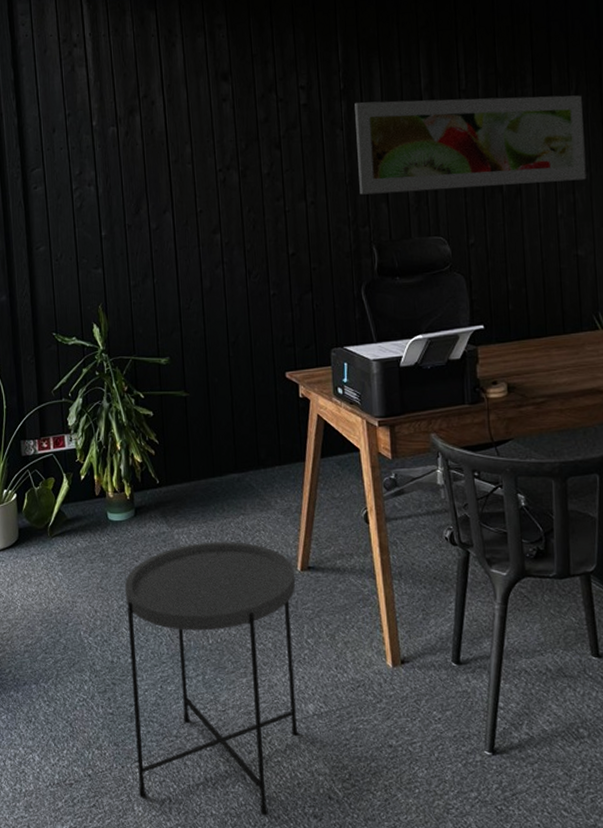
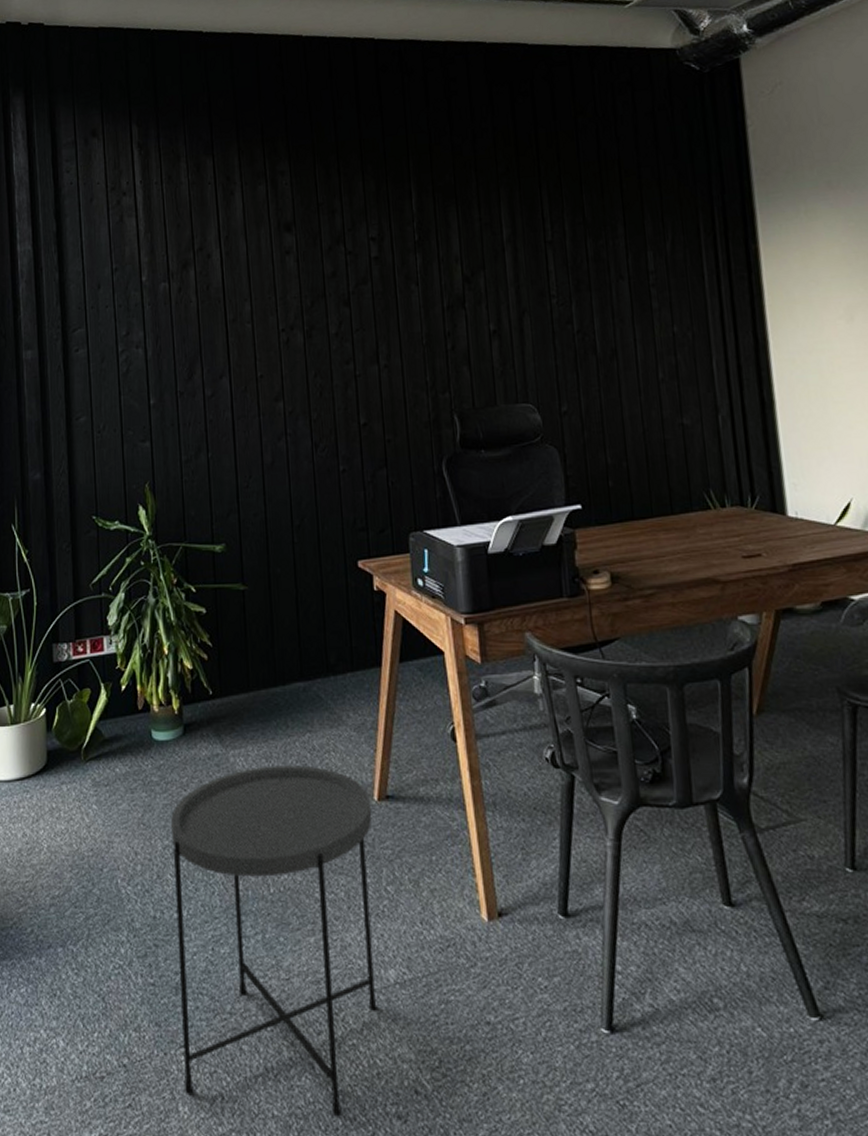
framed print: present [354,95,587,195] -> none [431,246,689,357]

